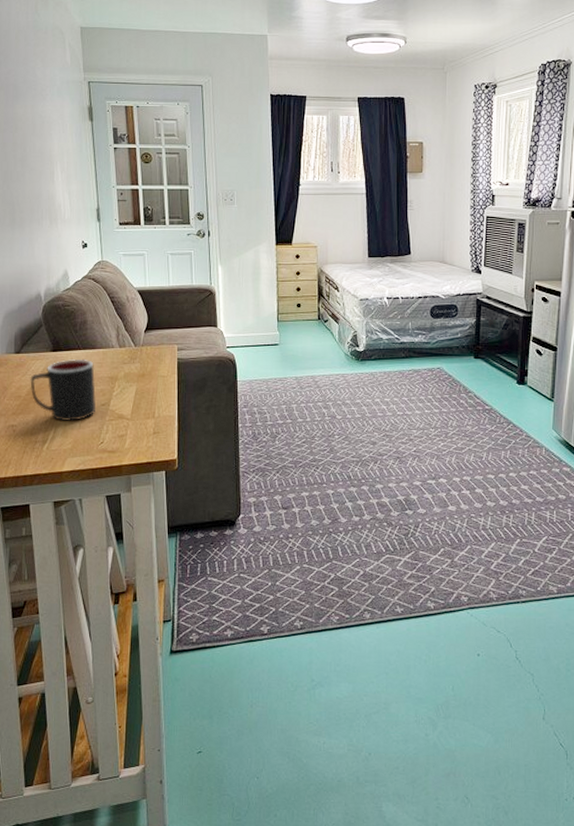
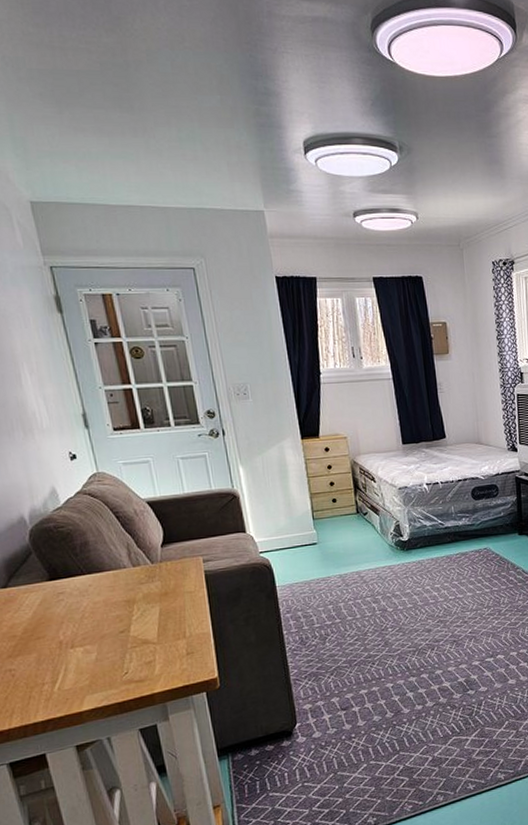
mug: present [30,358,96,421] -> none [25,584,113,656]

